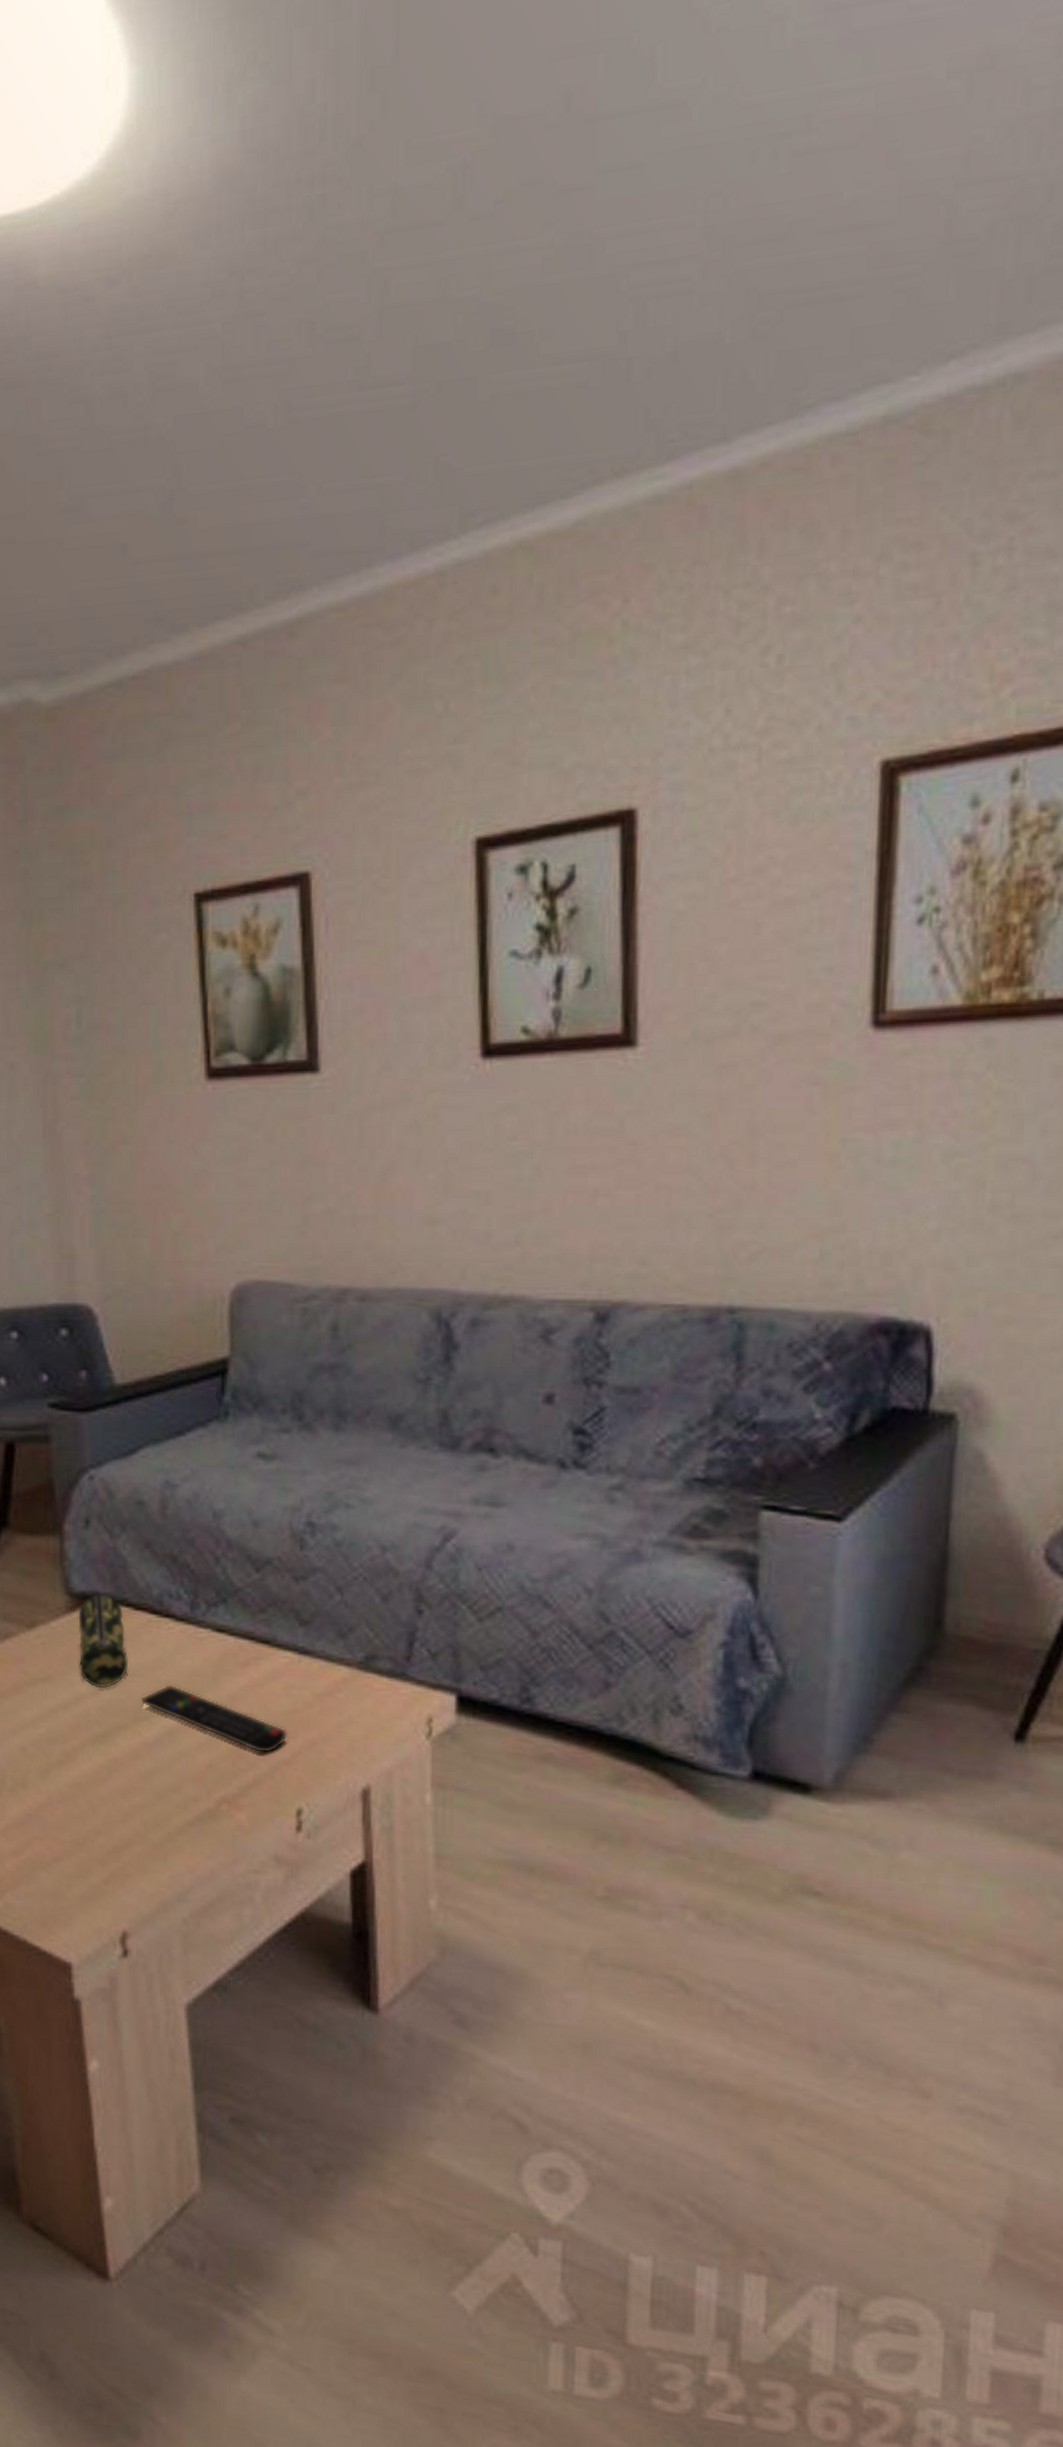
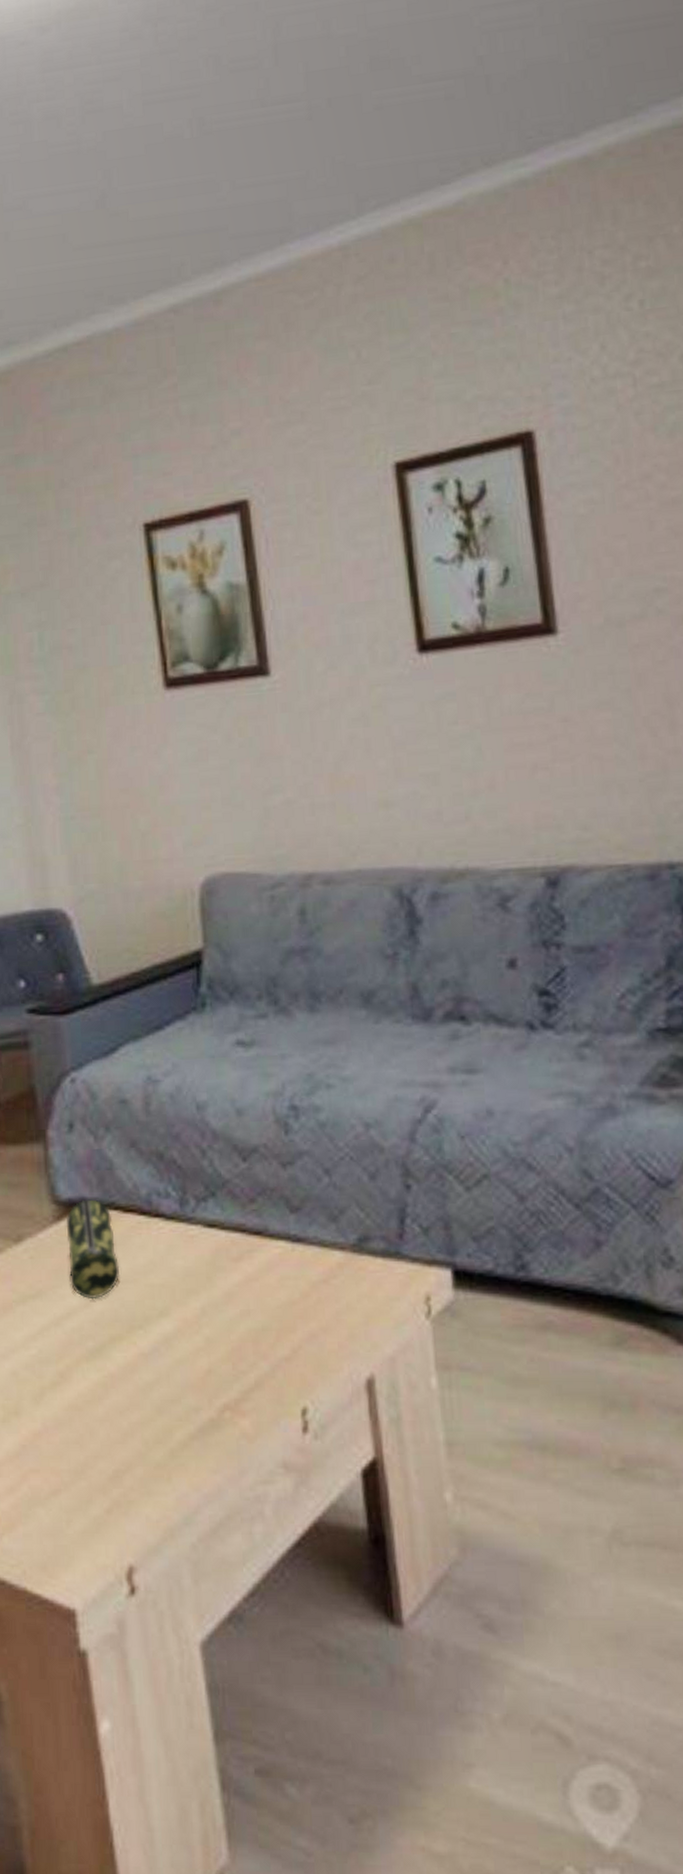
remote control: present [141,1684,288,1754] -> none [135,1287,287,1352]

